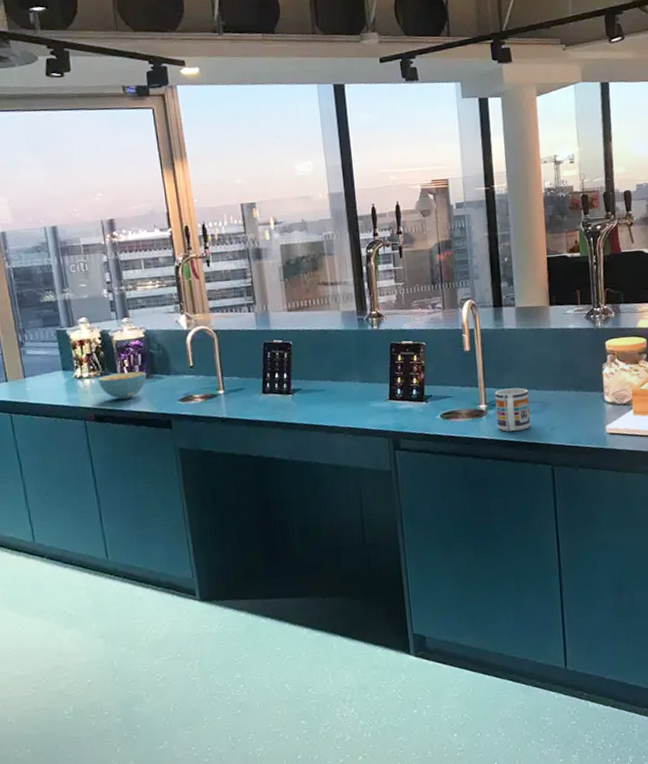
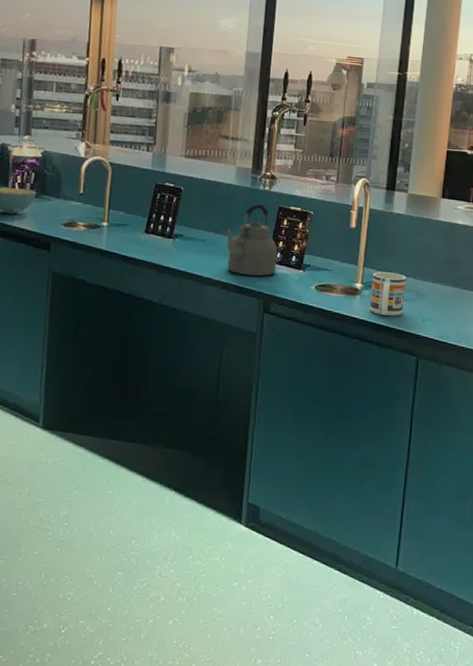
kettle: none [340,344,400,417] -> present [223,203,278,276]

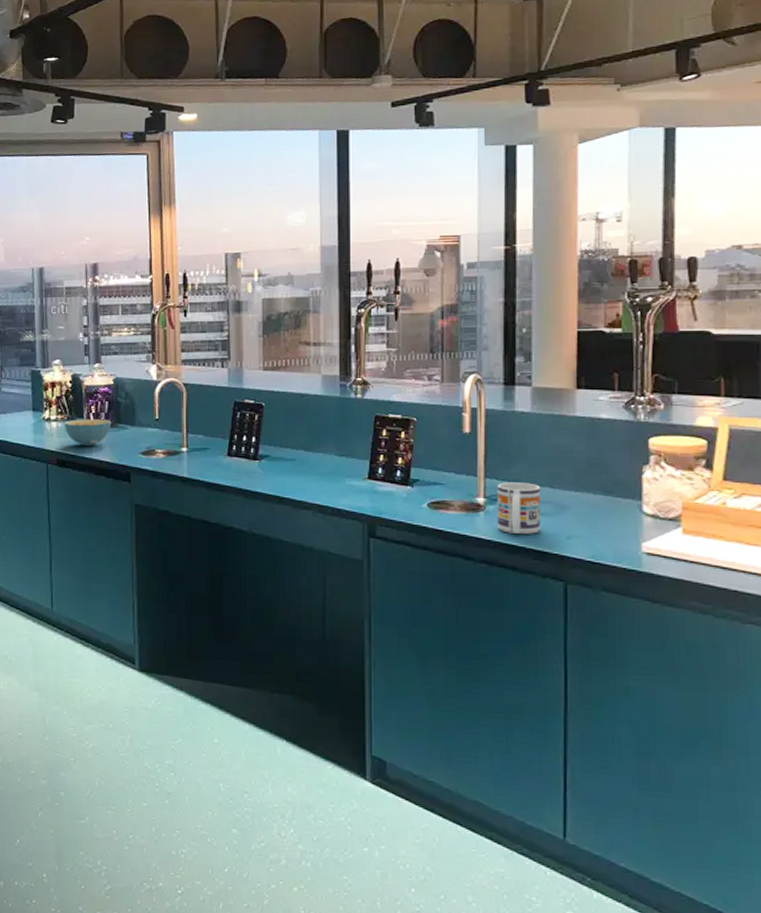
kettle: present [223,203,278,276] -> none [314,413,379,497]

